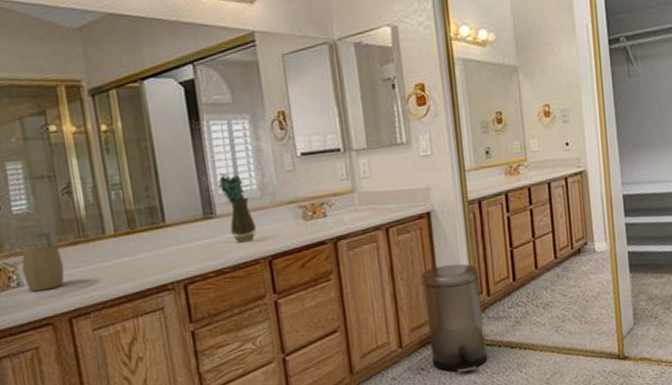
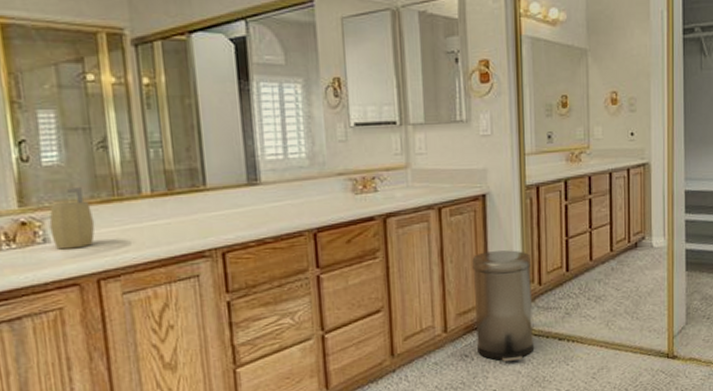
vase: present [218,173,257,244] -> none [265,138,302,213]

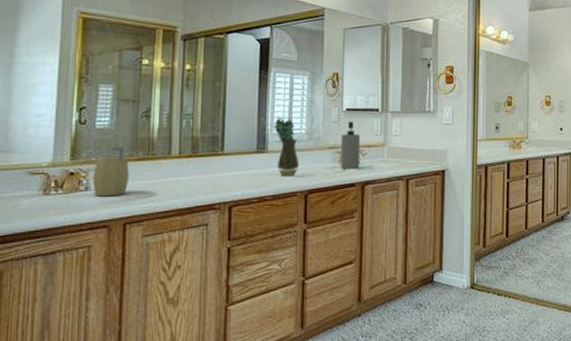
vase: none [265,138,302,213] -> present [274,116,299,176]
soap dispenser: none [347,140,379,201] -> present [338,122,361,170]
pedal bin: present [472,250,533,361] -> none [430,217,479,311]

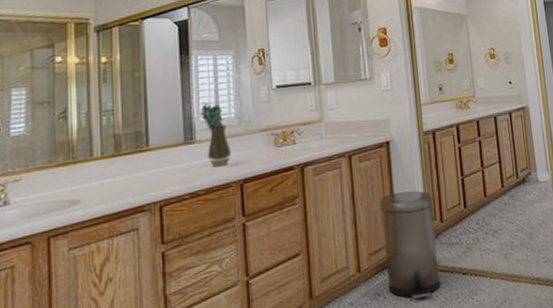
soap dispenser: present [92,147,130,197] -> none [11,153,50,211]
soap dispenser: present [338,122,361,170] -> none [269,99,297,153]
pedal bin: none [430,217,479,311] -> present [380,190,440,299]

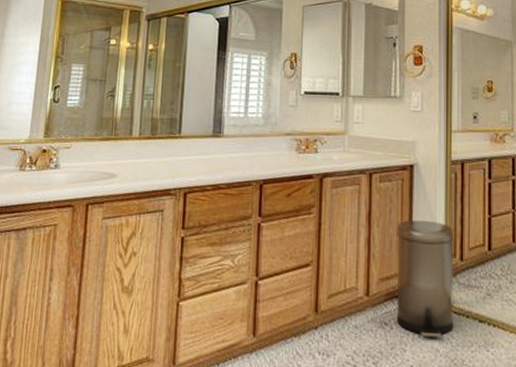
vase: present [200,102,231,167] -> none [230,98,255,164]

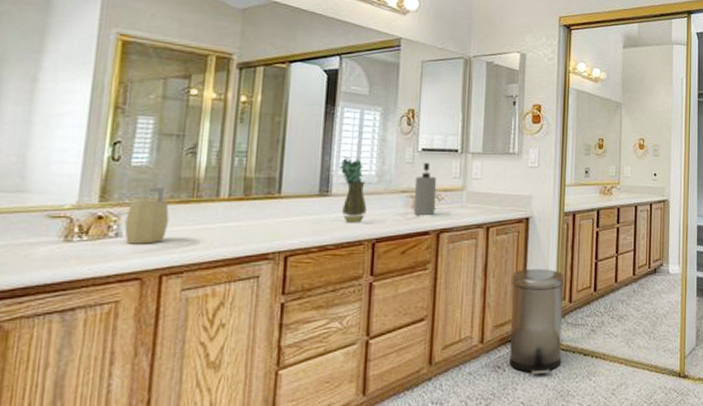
soap dispenser: none [61,126,94,176] -> present [124,187,170,244]
vase: none [230,98,255,164] -> present [339,155,367,223]
soap dispenser: none [296,106,320,160] -> present [413,163,437,216]

